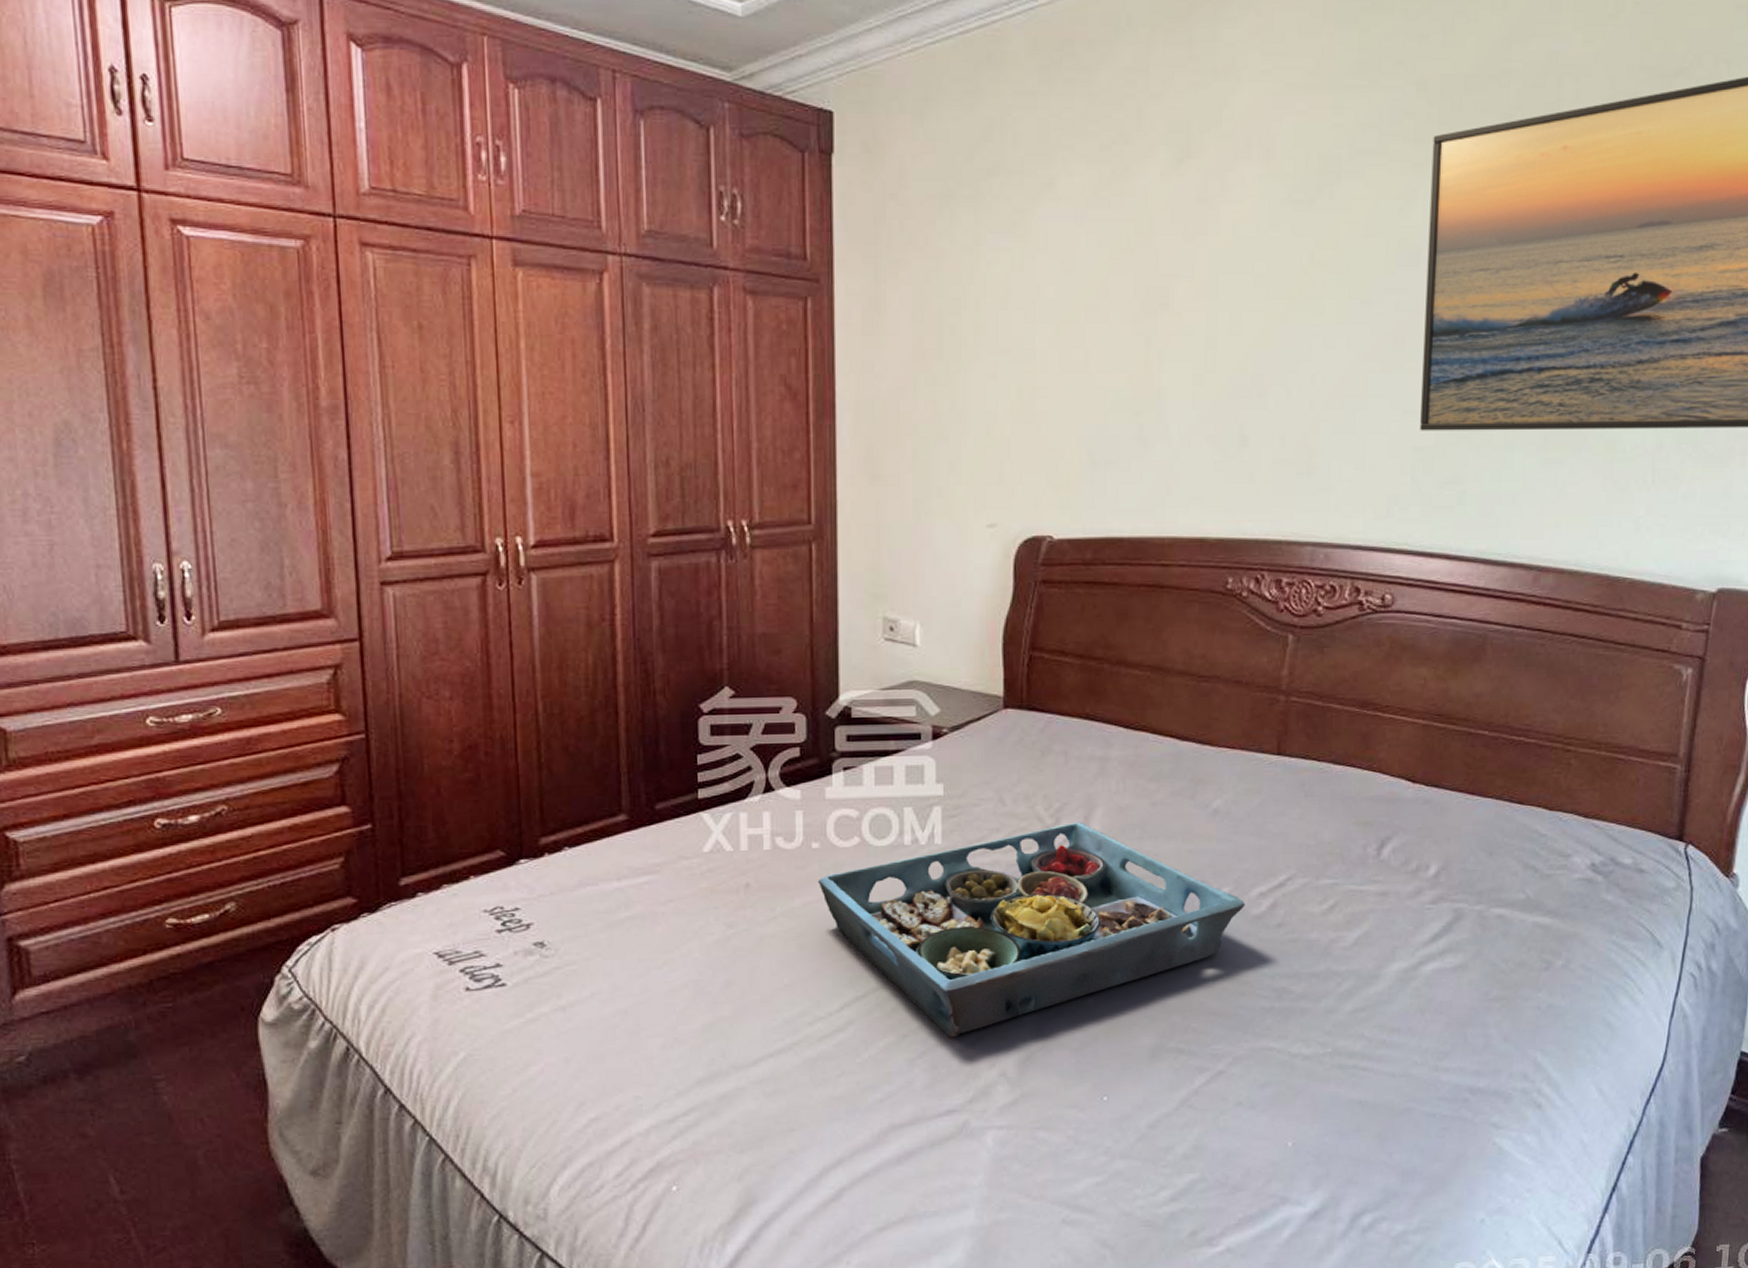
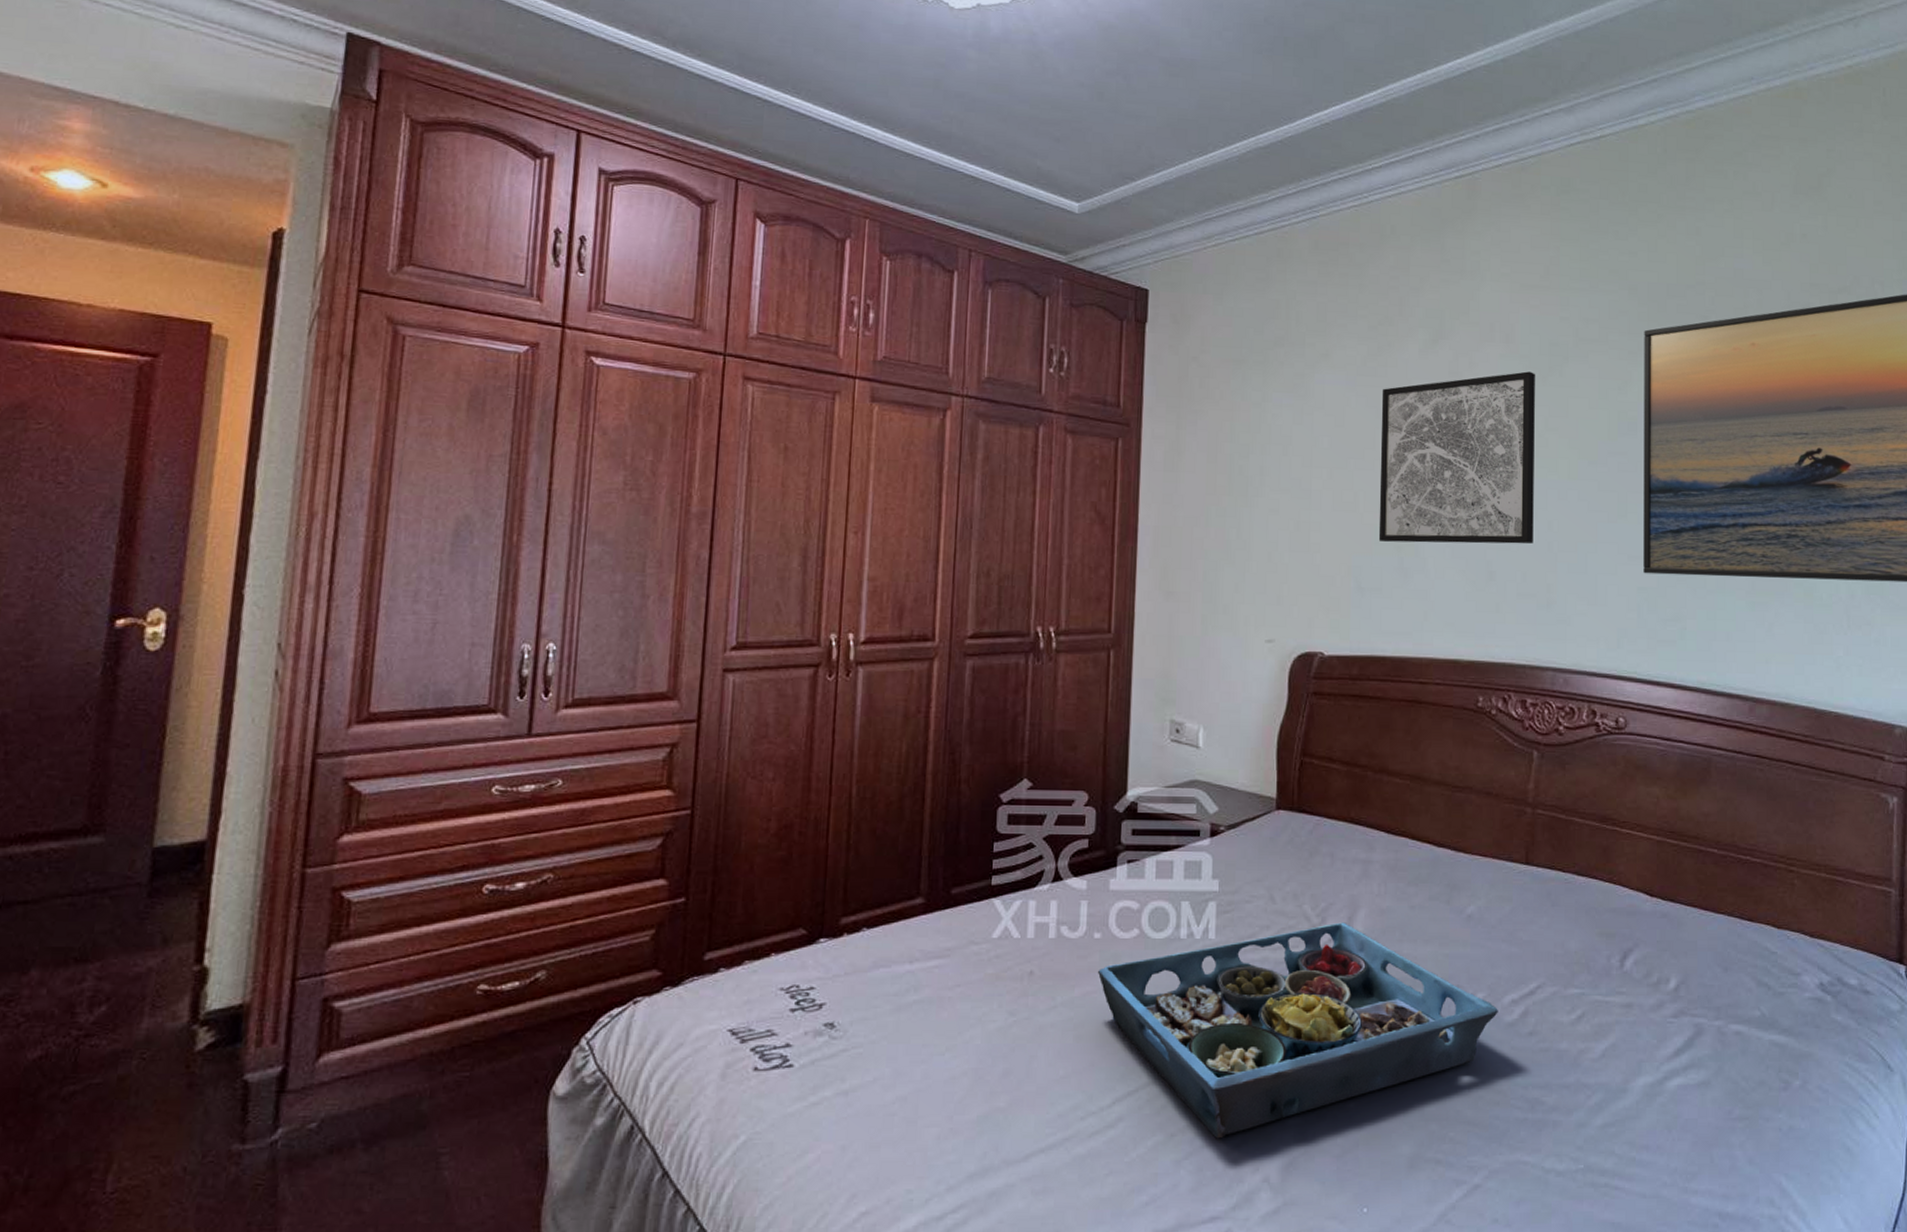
wall art: none [1114,194,1300,406] -> present [1378,371,1535,544]

